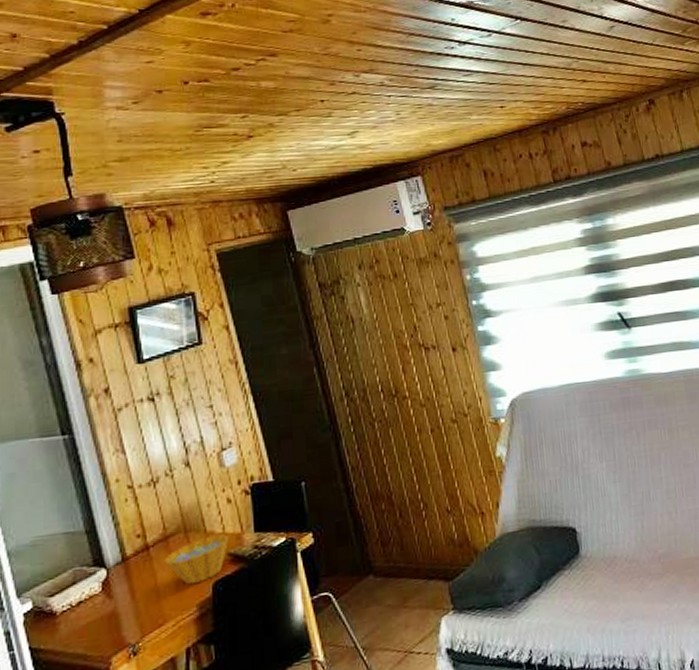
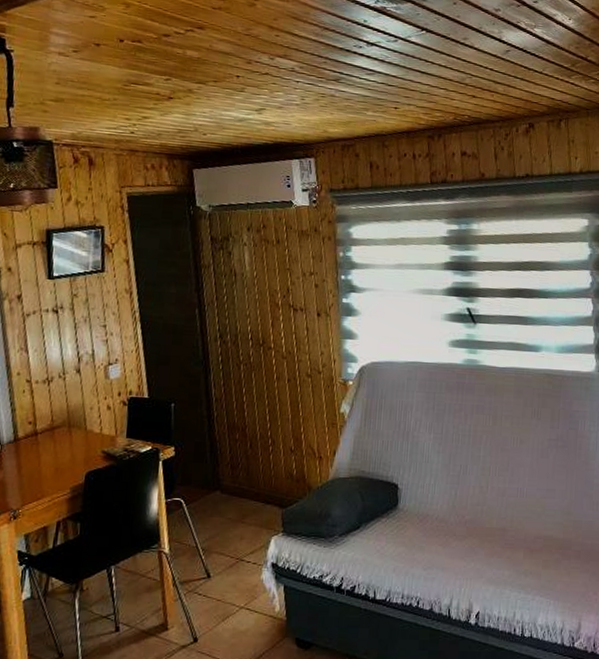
bowl: present [164,534,230,585] -> none [48,433,105,471]

